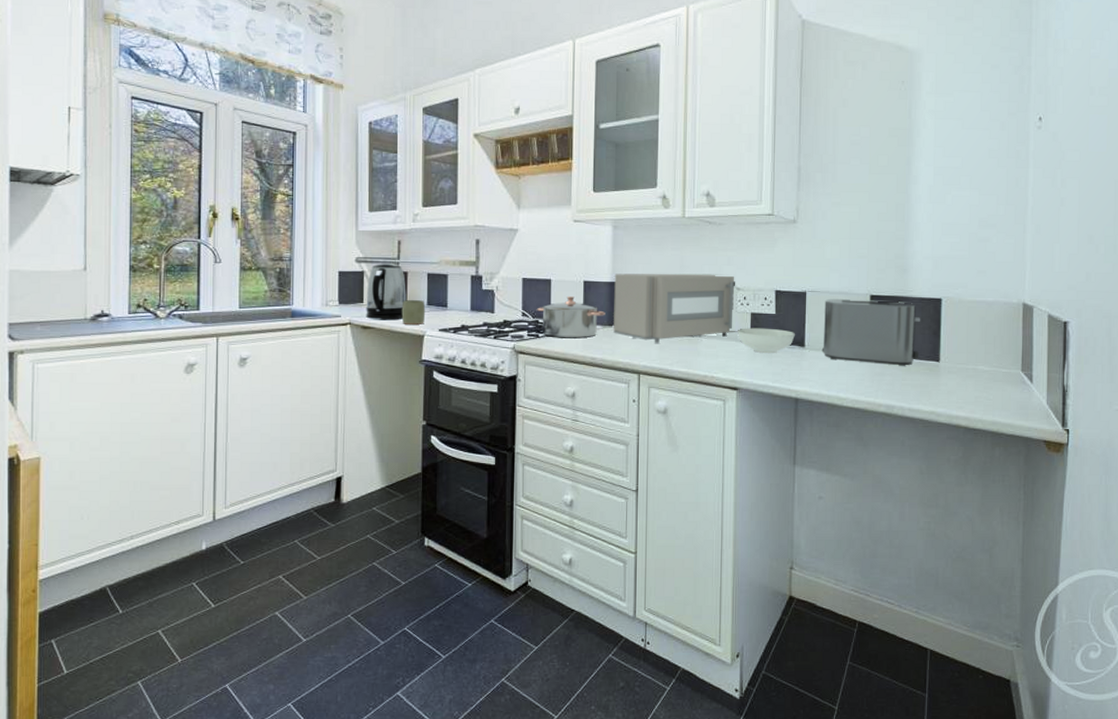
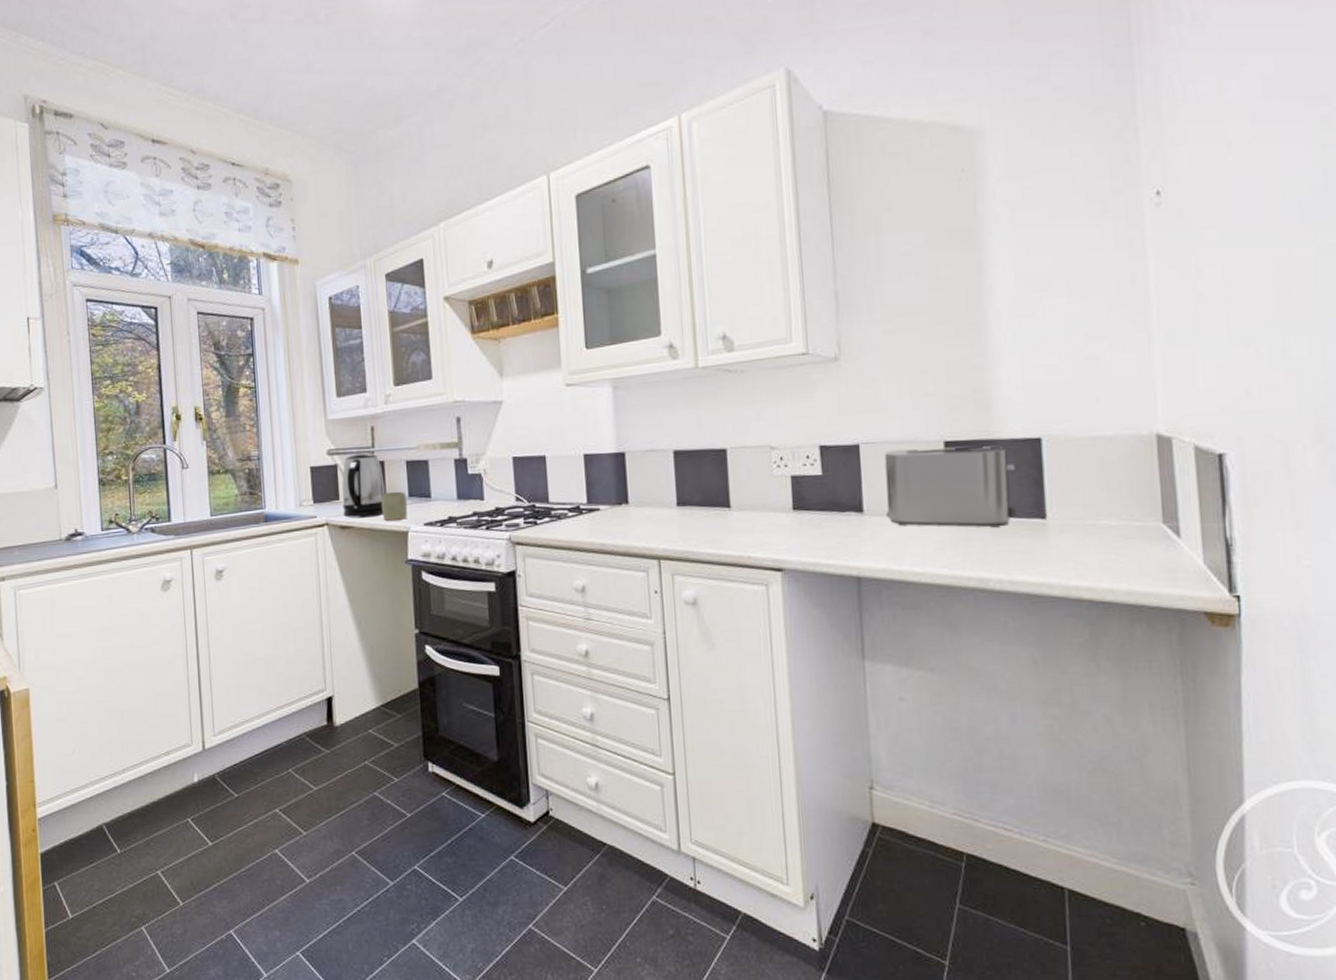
cooking pot: present [536,295,606,338] -> none [531,472,613,524]
microwave: present [613,273,742,343] -> none [619,432,782,521]
bowl: present [736,328,796,354] -> none [775,492,851,525]

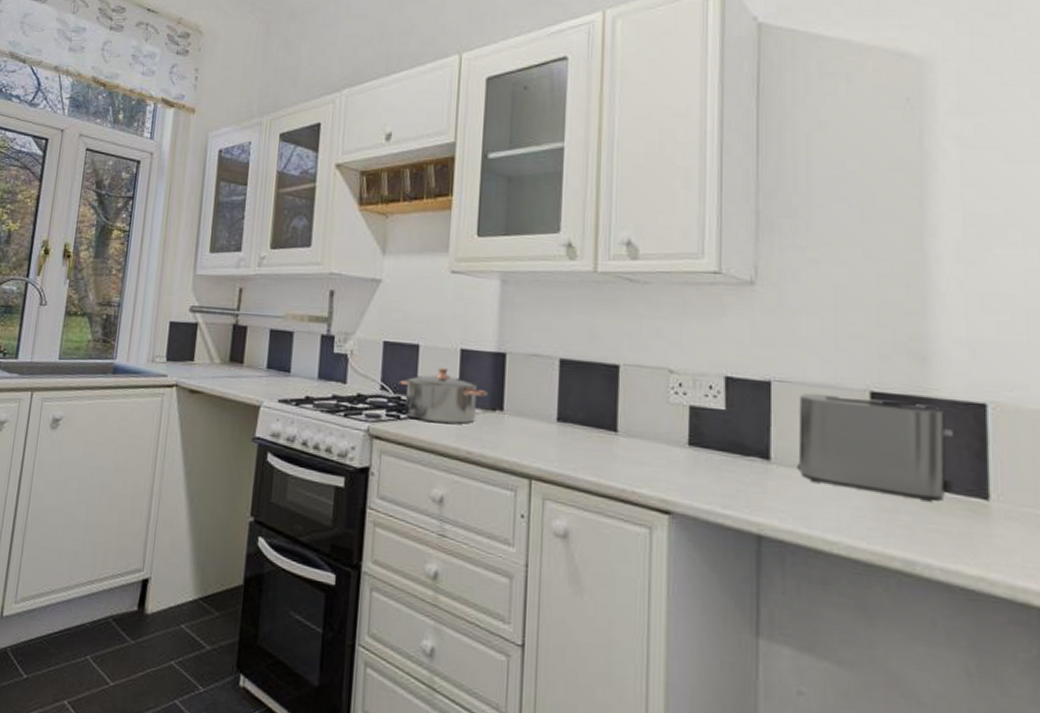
kettle: present [341,453,386,518] -> none [195,314,245,384]
mug: present [381,492,408,521] -> none [236,360,265,392]
cooking pot: none [531,472,613,524] -> present [398,367,488,424]

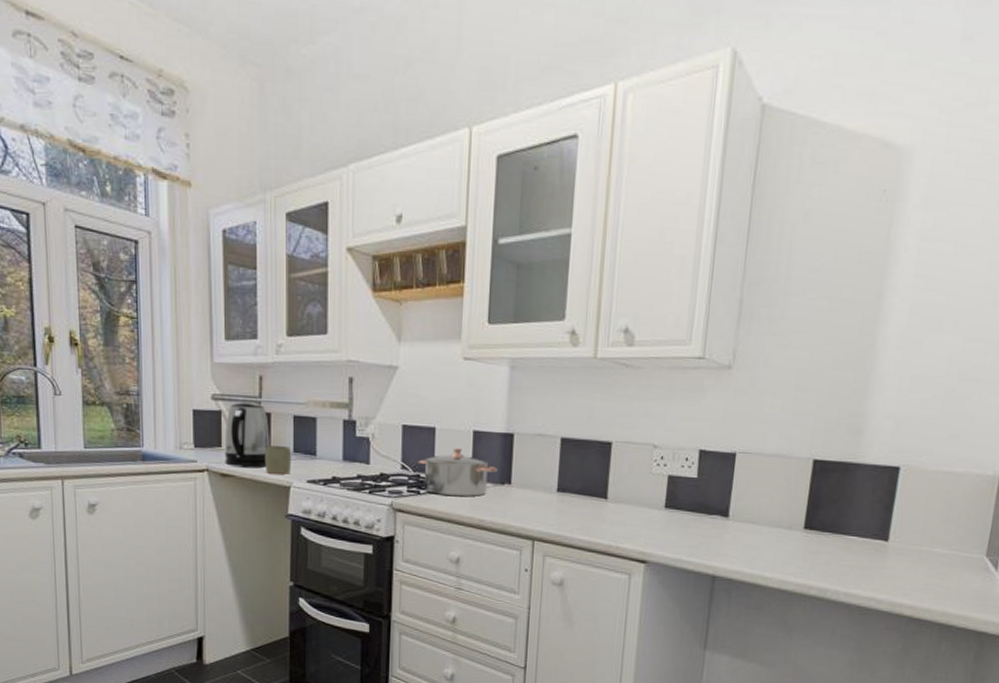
kettle: none [195,314,245,384] -> present [224,402,270,468]
mug: none [236,360,265,392] -> present [264,445,292,474]
toaster: present [796,392,954,504] -> none [748,461,871,546]

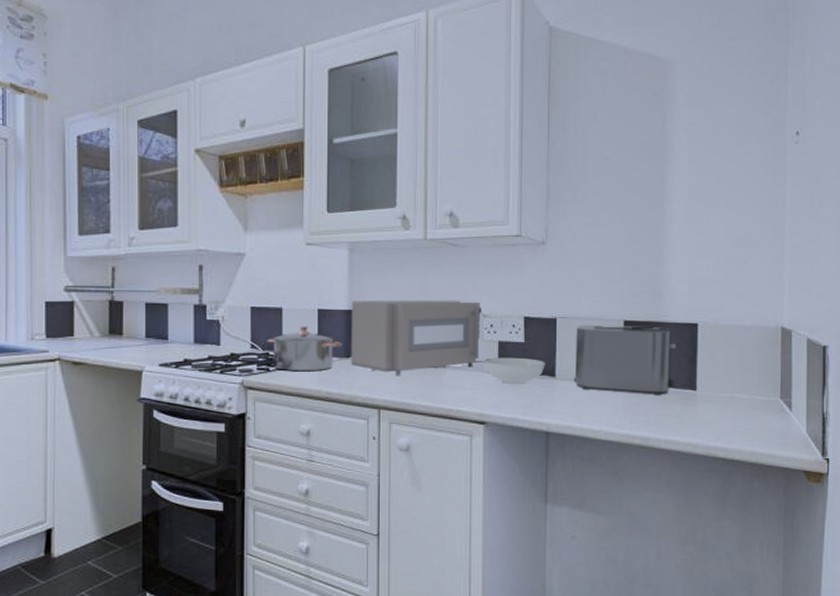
kettle: present [224,402,270,468] -> none [77,292,122,355]
mug: present [264,445,292,474] -> none [117,333,144,359]
microwave: none [506,423,657,506] -> present [351,300,489,375]
bowl: none [649,492,720,524] -> present [483,357,546,385]
toaster: none [748,461,871,546] -> present [573,325,676,397]

